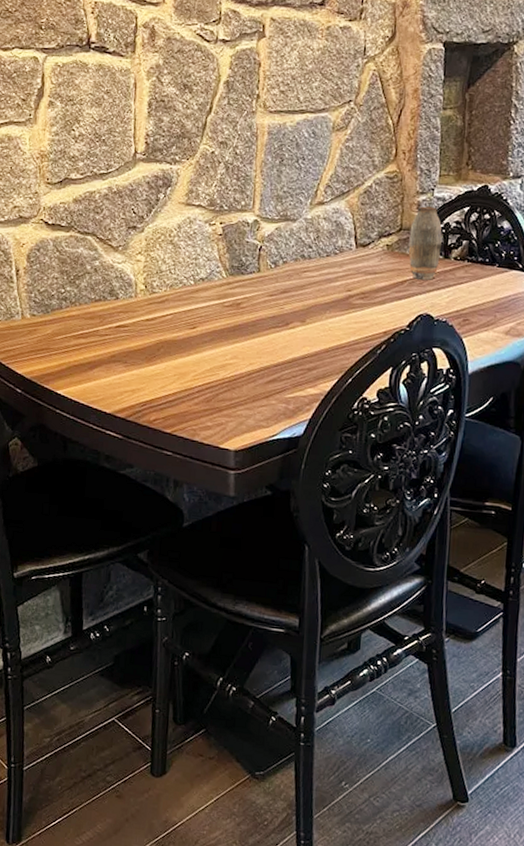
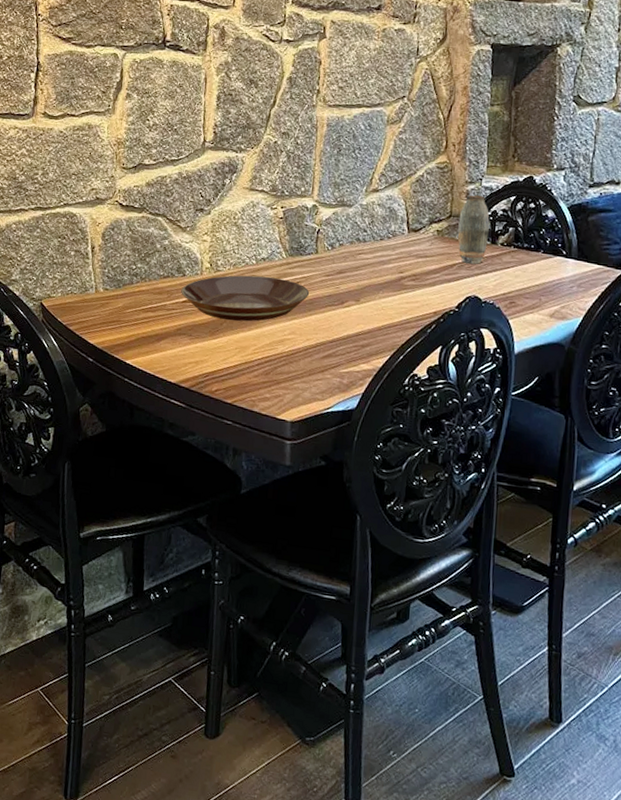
plate: none [114,297,252,346] -> present [181,275,310,322]

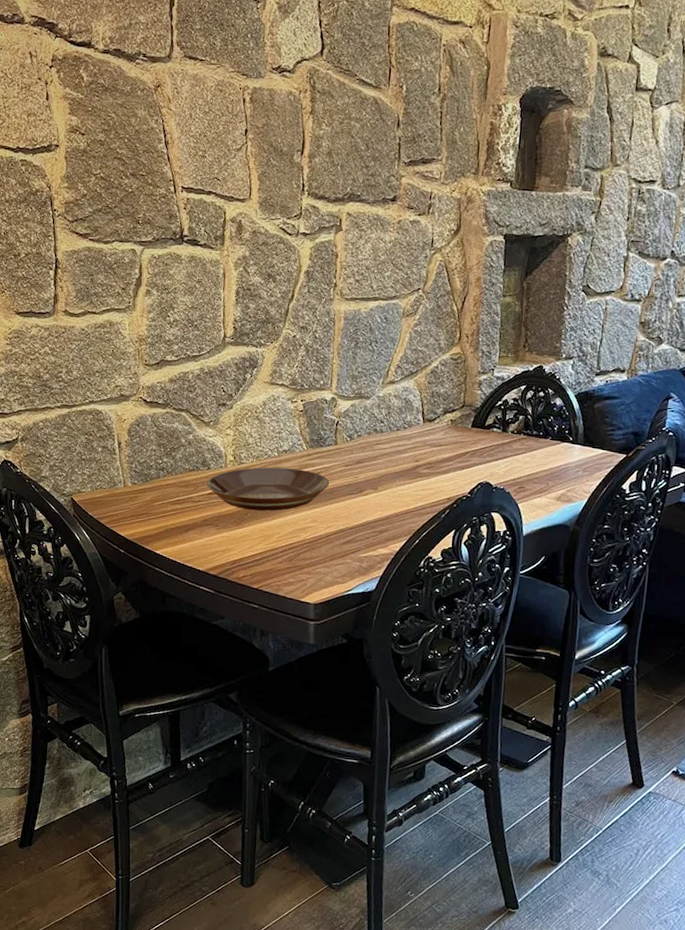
vase: present [457,195,490,264] -> none [470,385,501,452]

